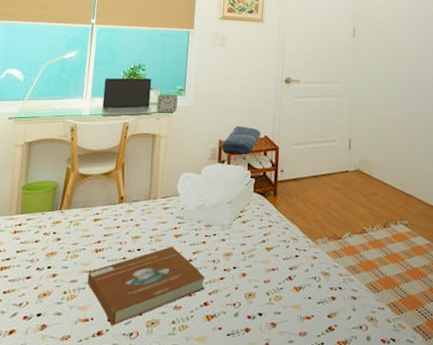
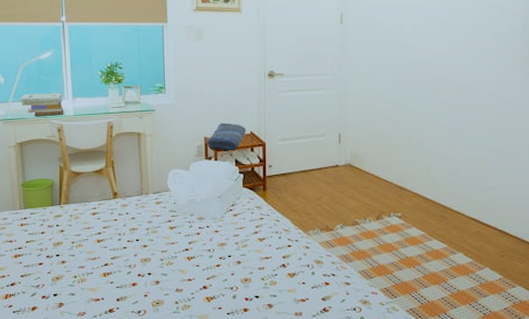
books: none [36,91,82,116] -> present [20,93,64,117]
book: present [87,246,205,325] -> none [93,237,202,304]
laptop: present [101,77,152,116] -> none [83,77,135,116]
alarm clock: present [156,93,178,113] -> none [138,92,159,112]

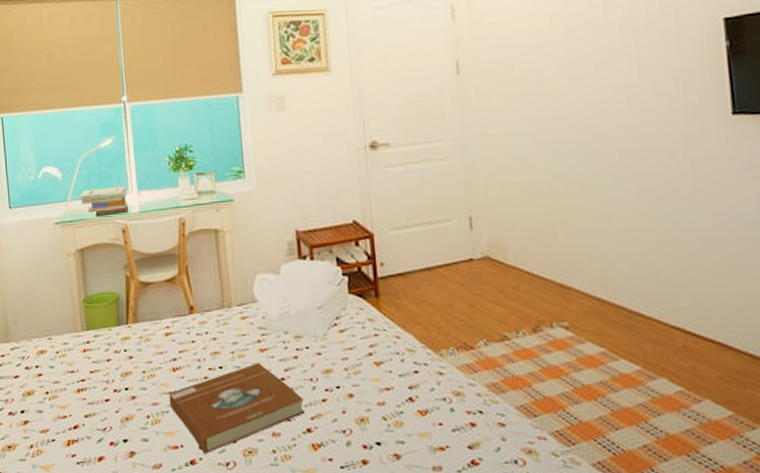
book: none [93,237,202,304] -> present [169,362,305,454]
towel: present [206,122,246,150] -> none [298,210,347,247]

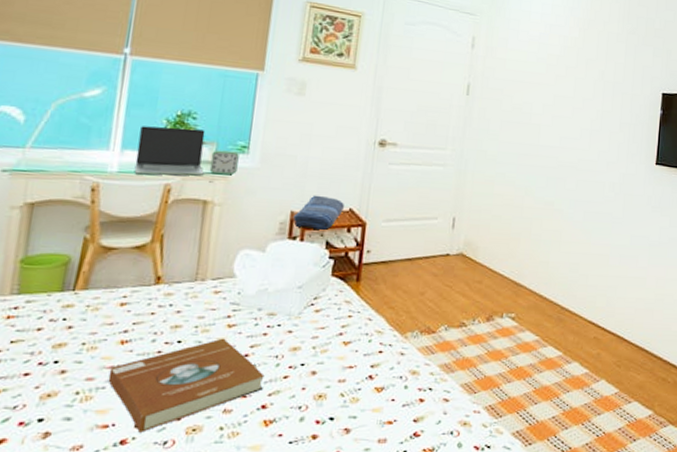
books: present [79,186,129,217] -> none [42,139,107,171]
laptop: none [149,161,210,212] -> present [134,126,205,176]
alarm clock: none [212,177,238,203] -> present [209,150,239,176]
towel: none [298,210,347,247] -> present [292,195,344,230]

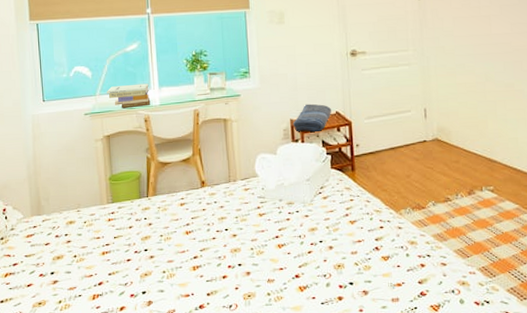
books: none [42,139,107,171] -> present [107,83,151,109]
book: present [108,338,265,433] -> none [182,224,294,299]
laptop: present [134,126,205,176] -> none [169,63,220,105]
alarm clock: present [209,150,239,176] -> none [223,77,244,97]

